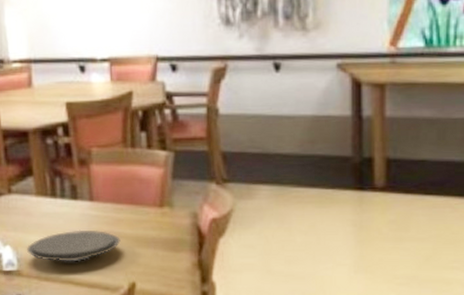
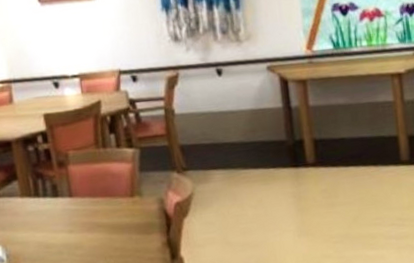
plate: present [26,230,121,262] -> none [14,222,99,254]

